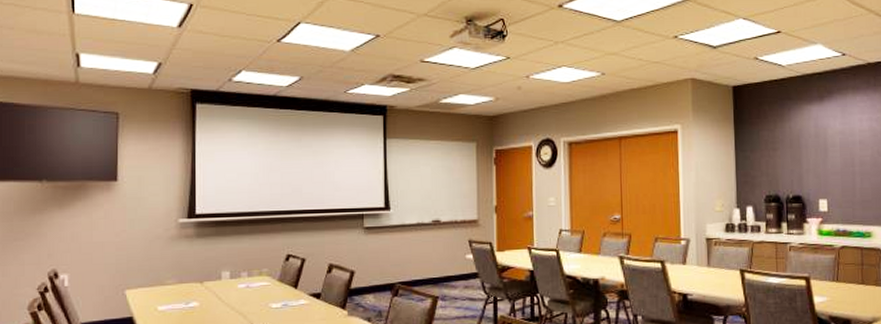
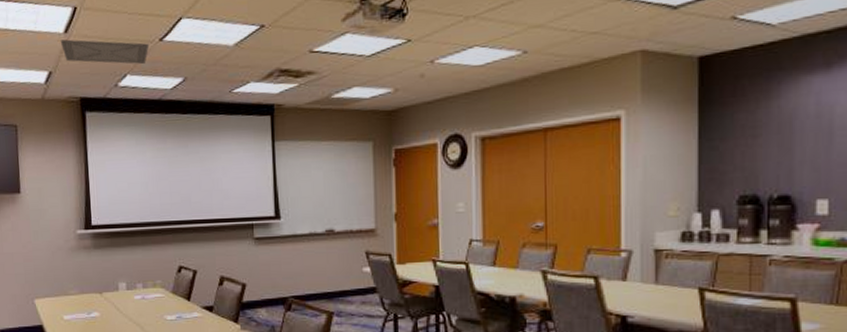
ceiling vent: none [173,33,267,62] -> present [60,39,150,65]

